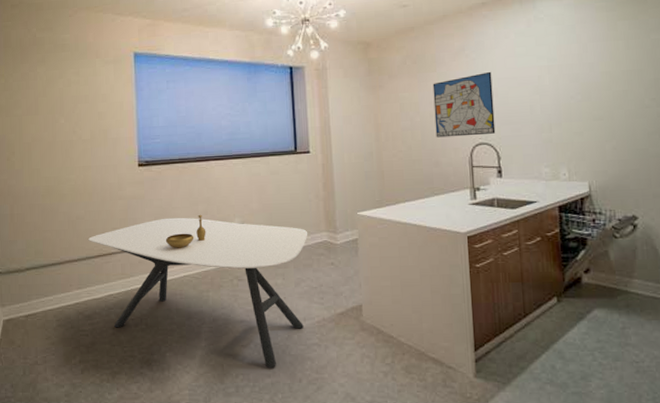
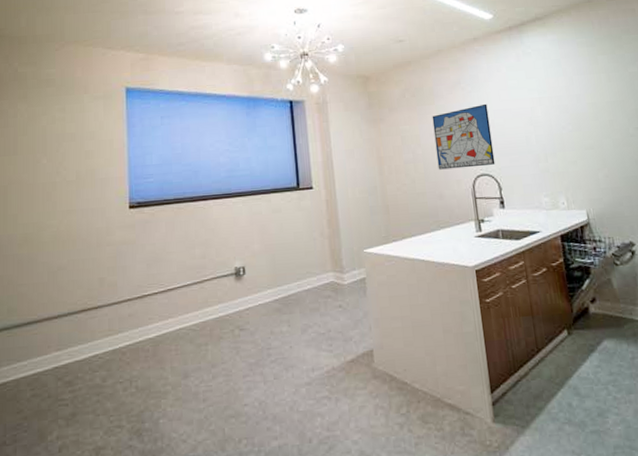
dining table: present [88,217,308,367] -> none [71,262,314,428]
decorative bowl: present [165,214,206,249] -> none [159,258,204,299]

